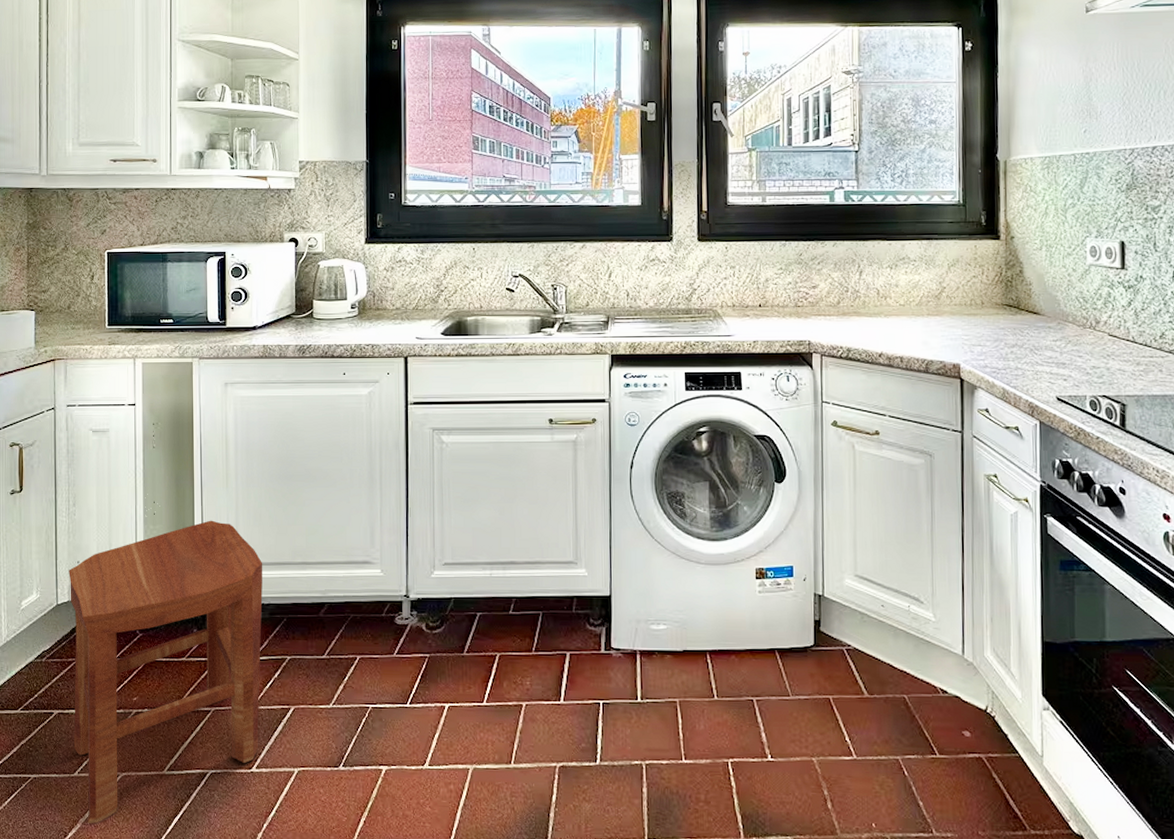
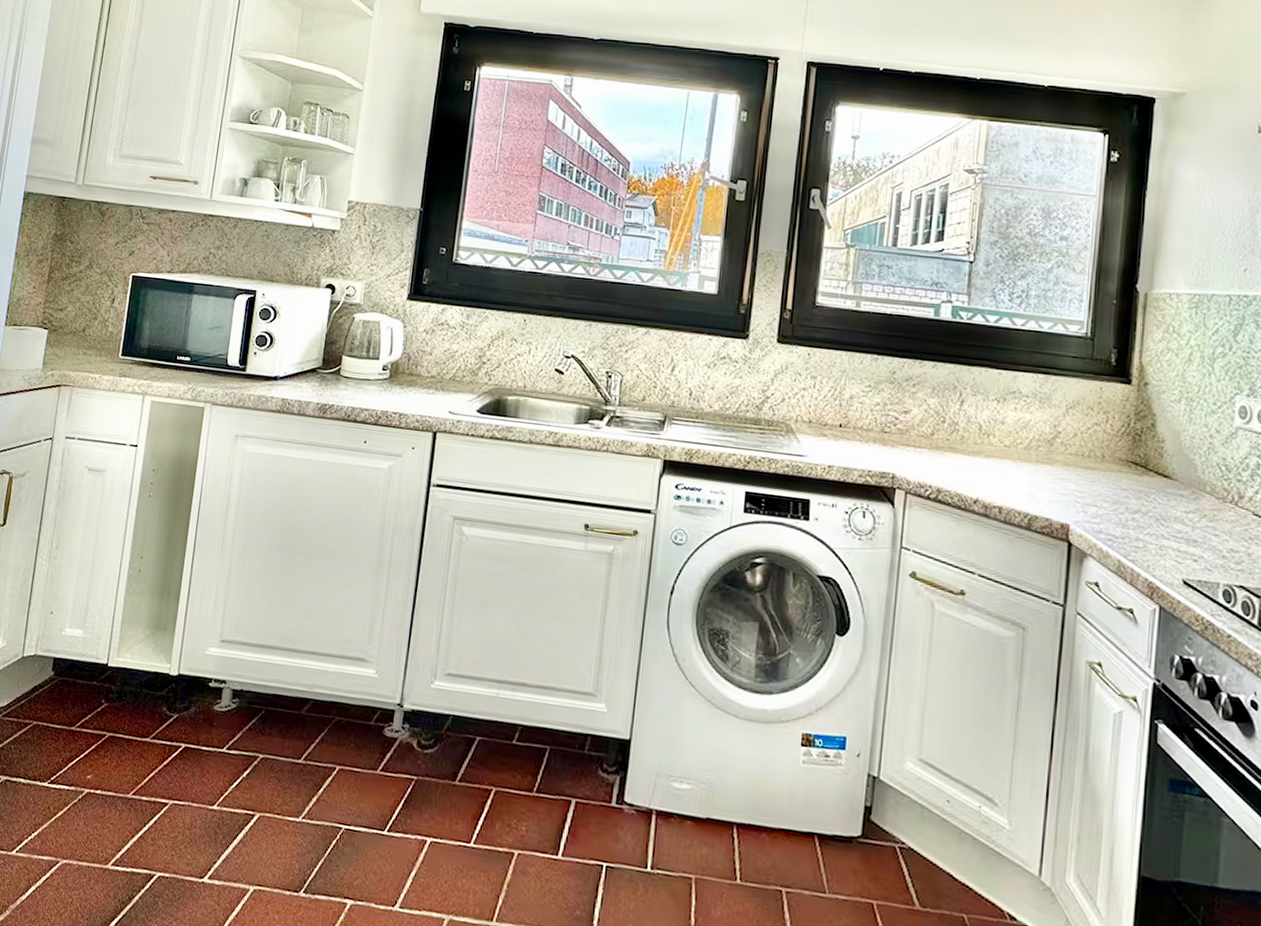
stool: present [69,520,263,824] -> none [16,586,248,913]

